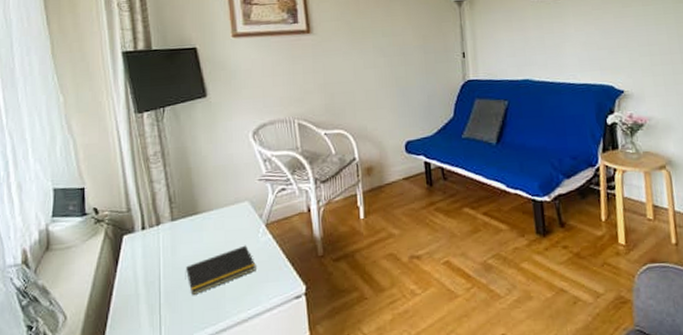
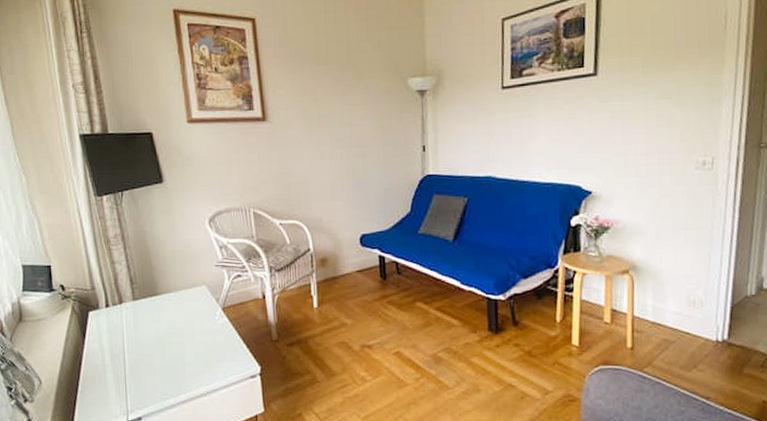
notepad: present [185,245,256,296] -> none [147,326,214,370]

